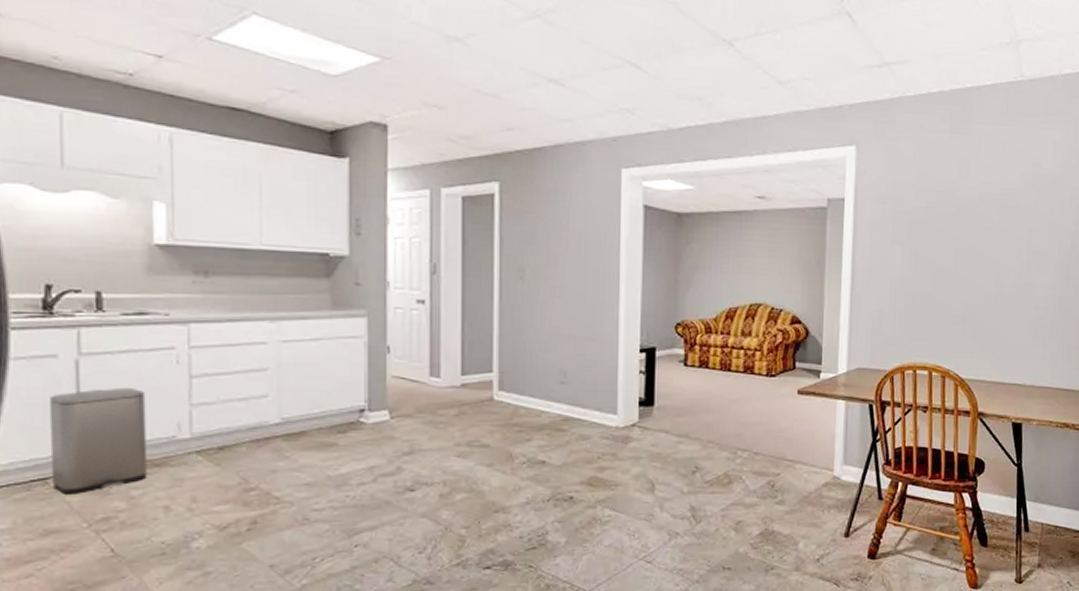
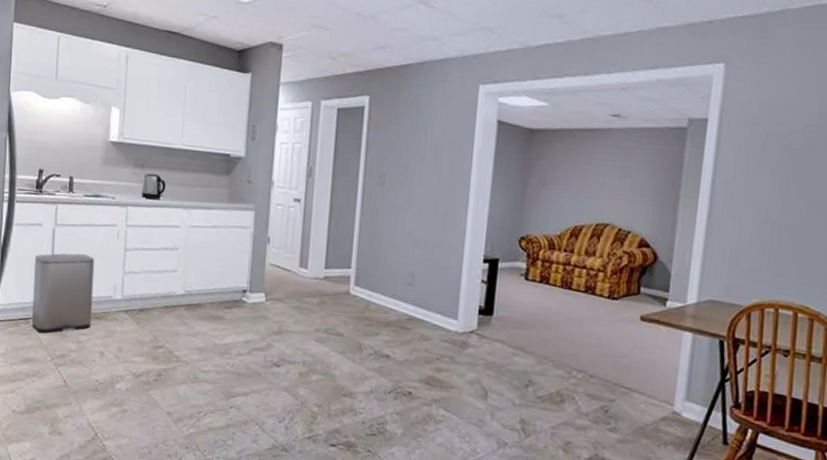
kettle: none [207,281,244,313] -> present [141,173,167,200]

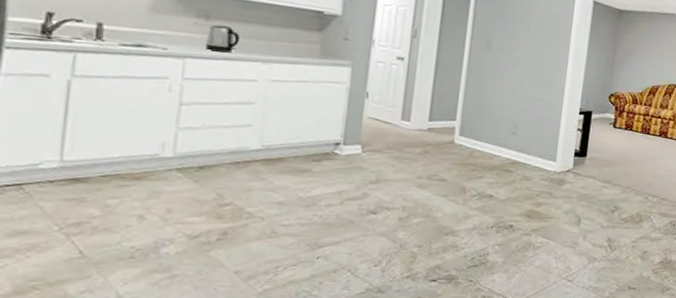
pedal bin: present [32,253,95,334] -> none [28,108,135,200]

